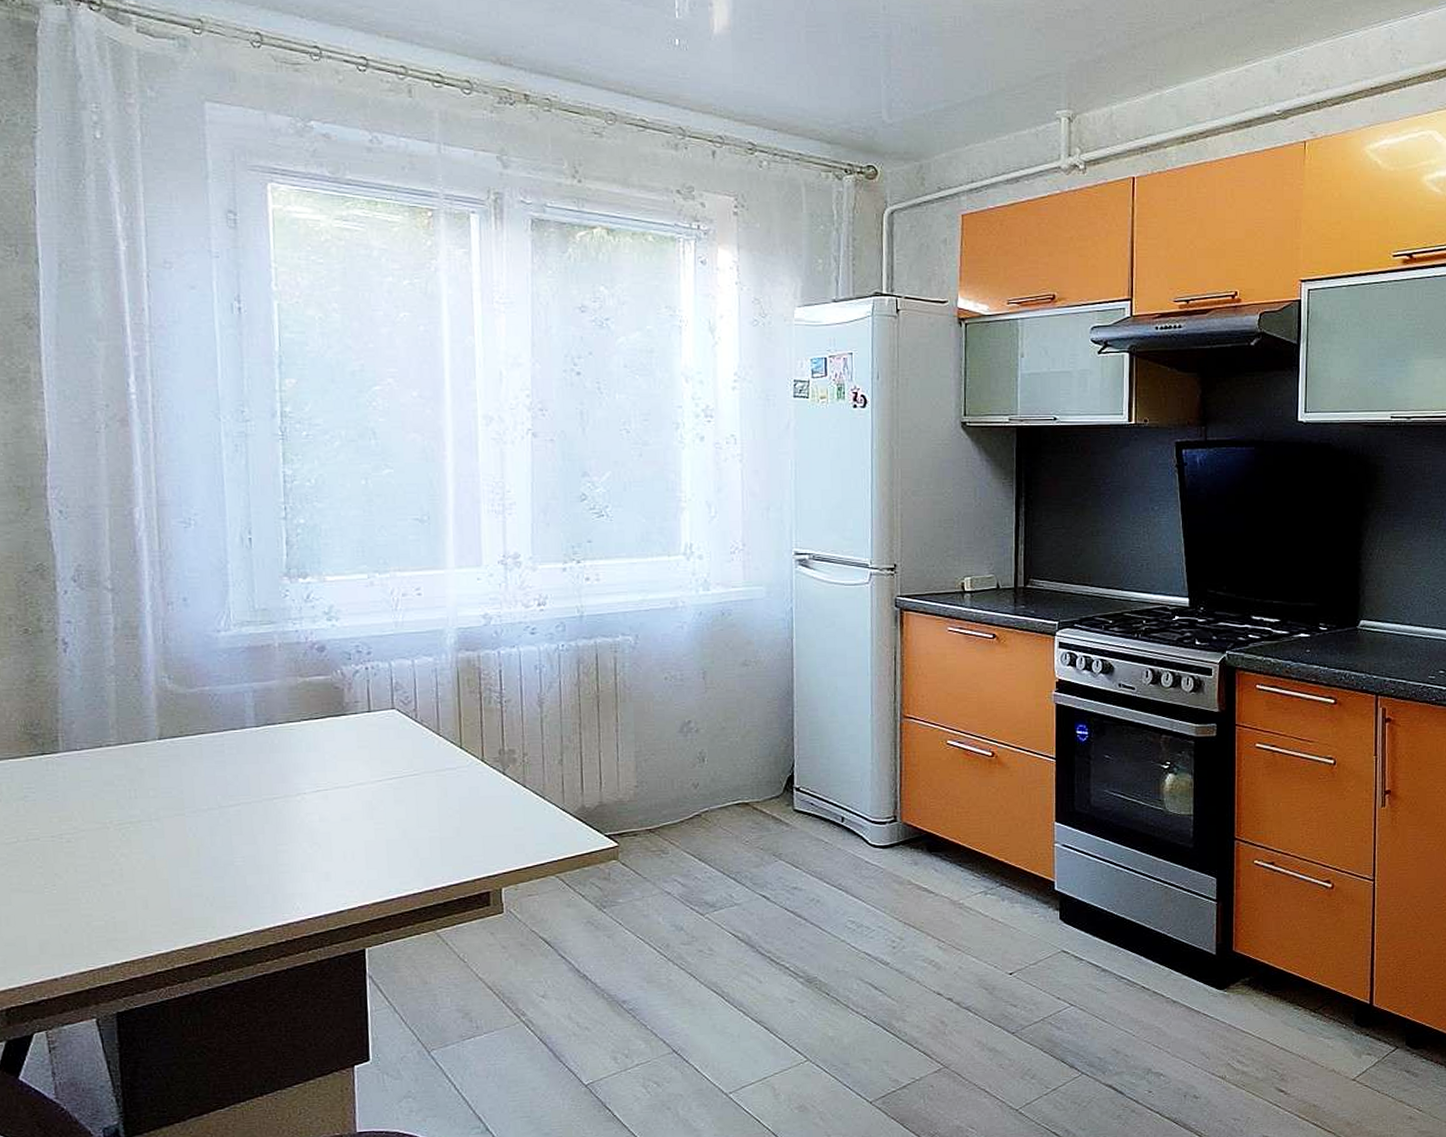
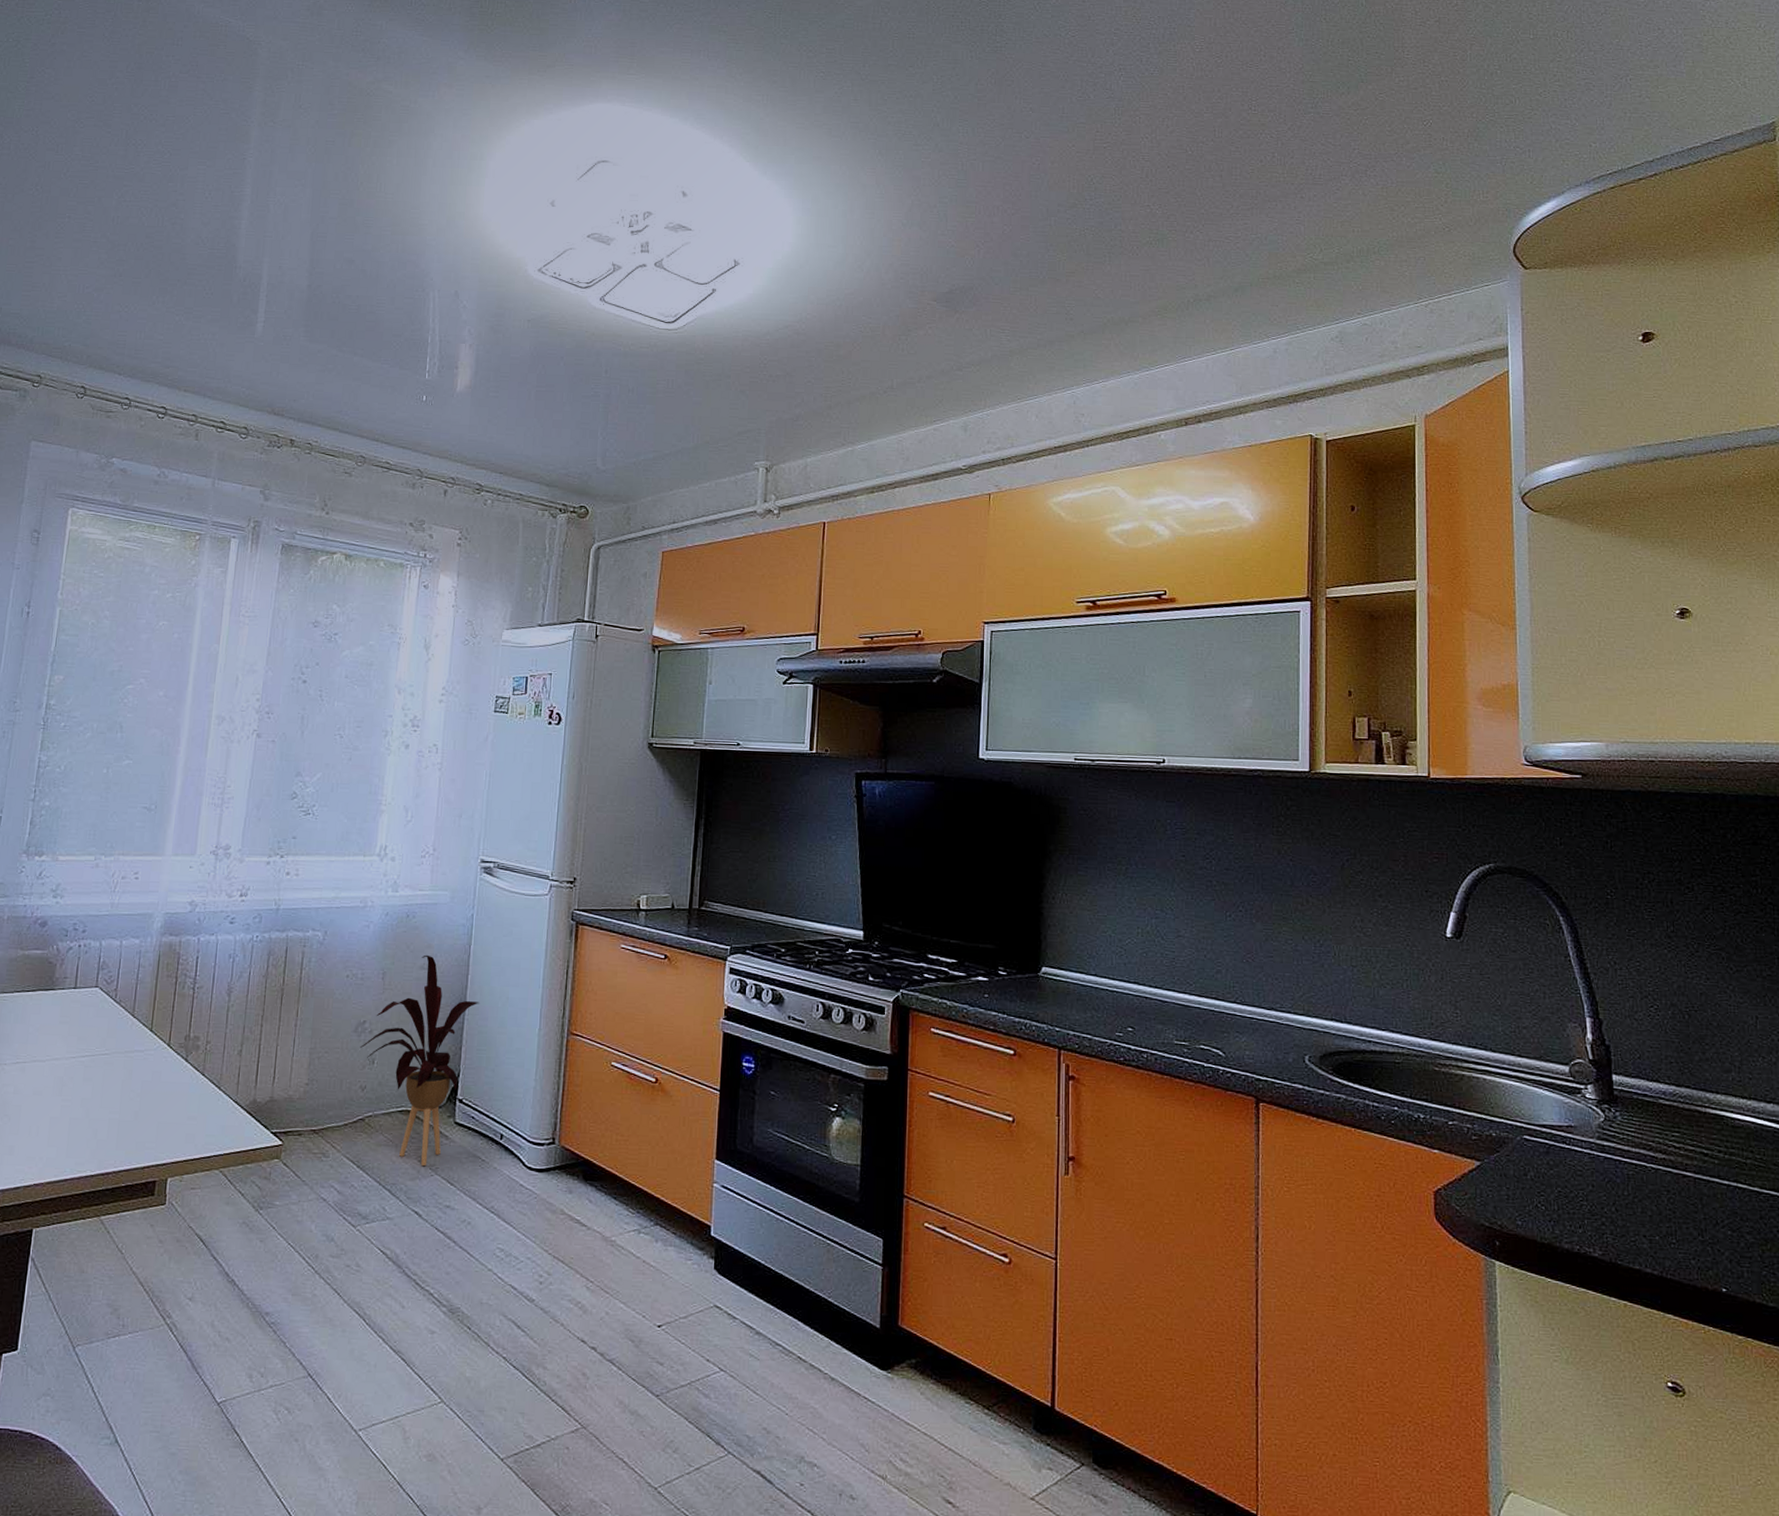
house plant: none [688,651,807,853] -> present [360,954,479,1166]

